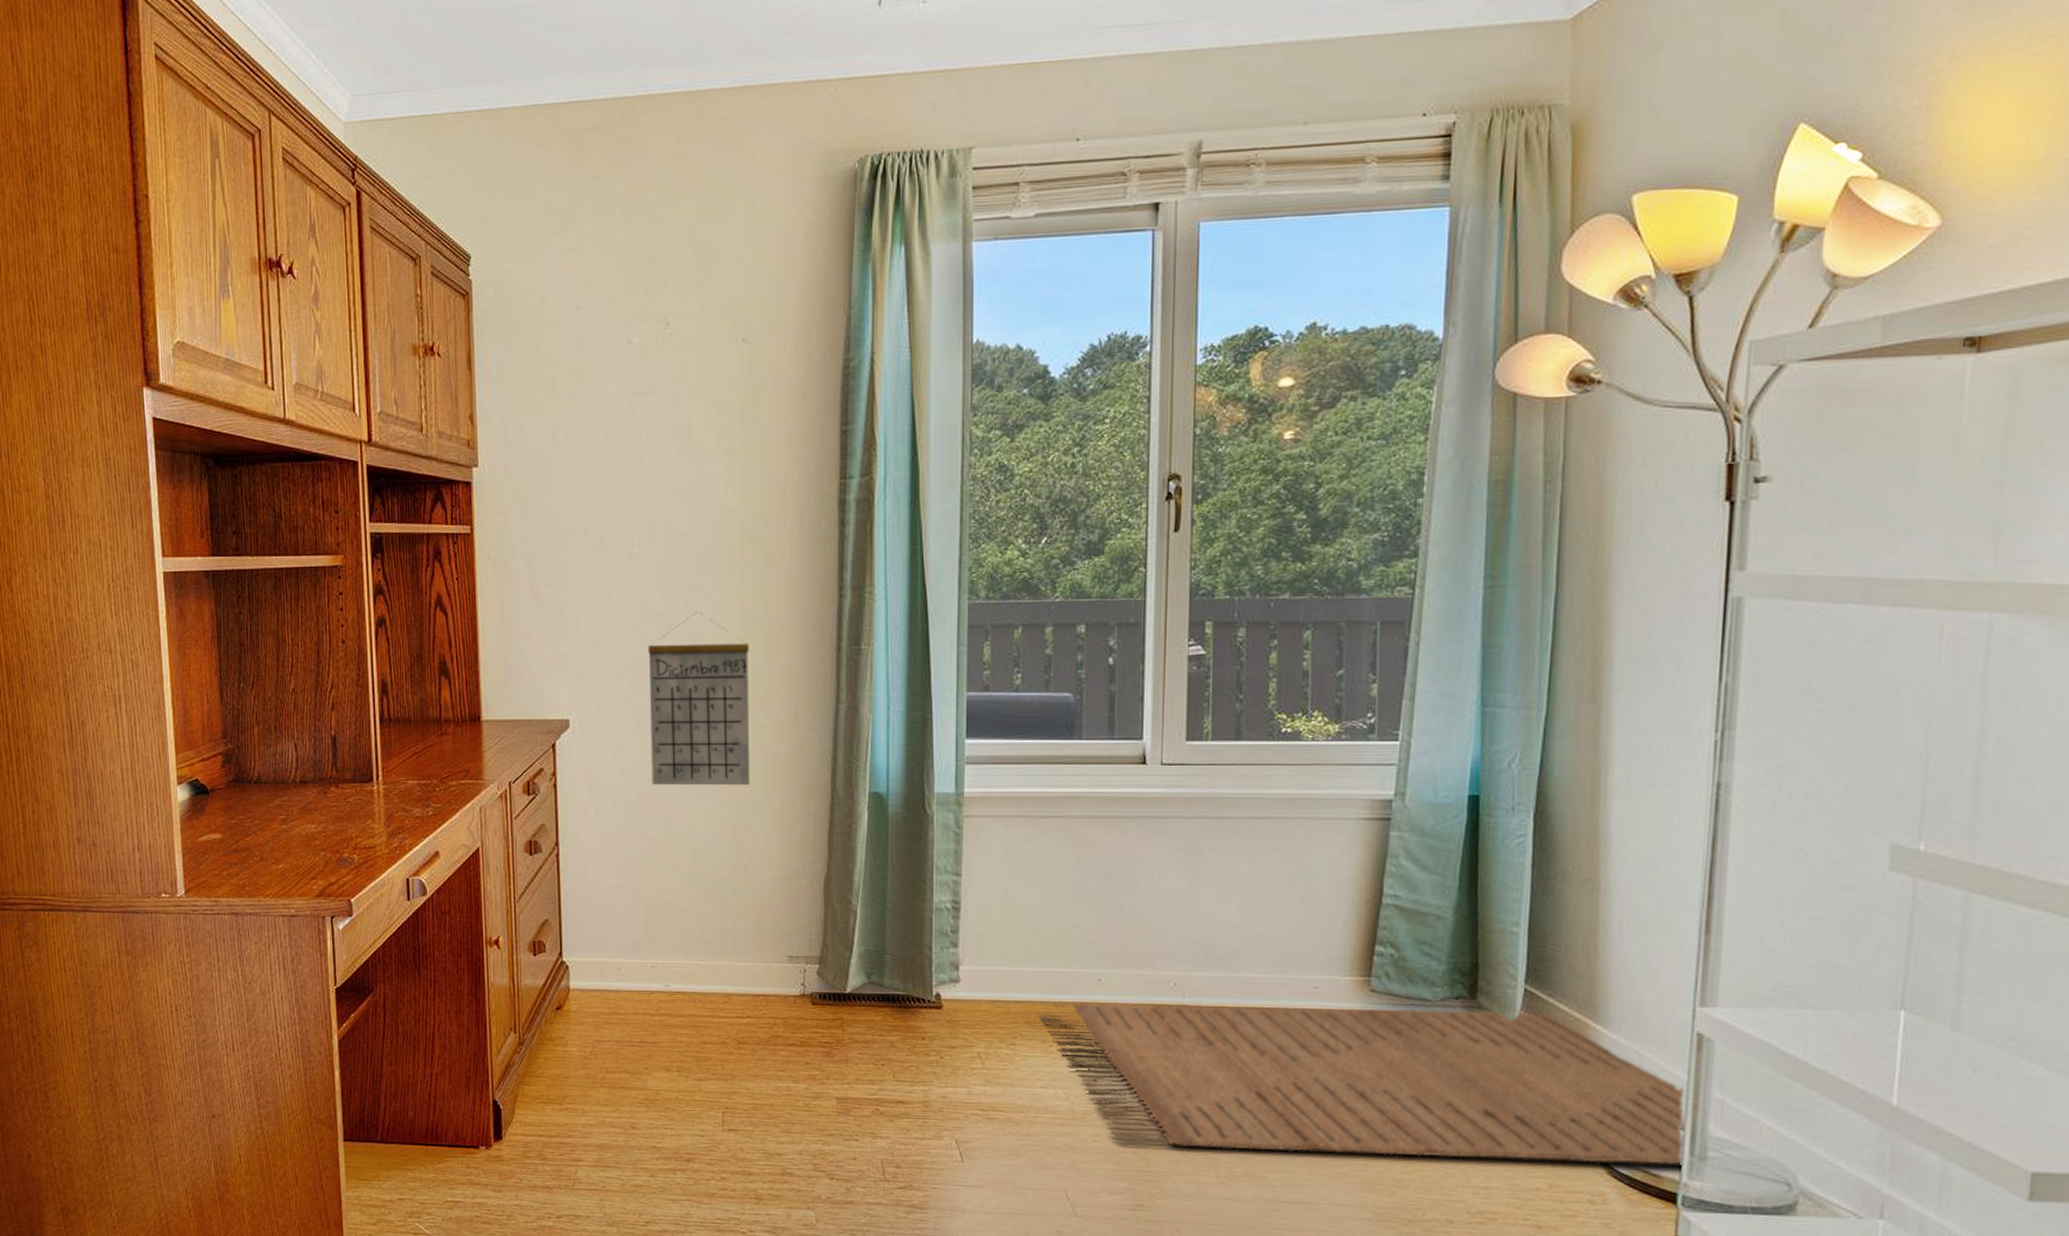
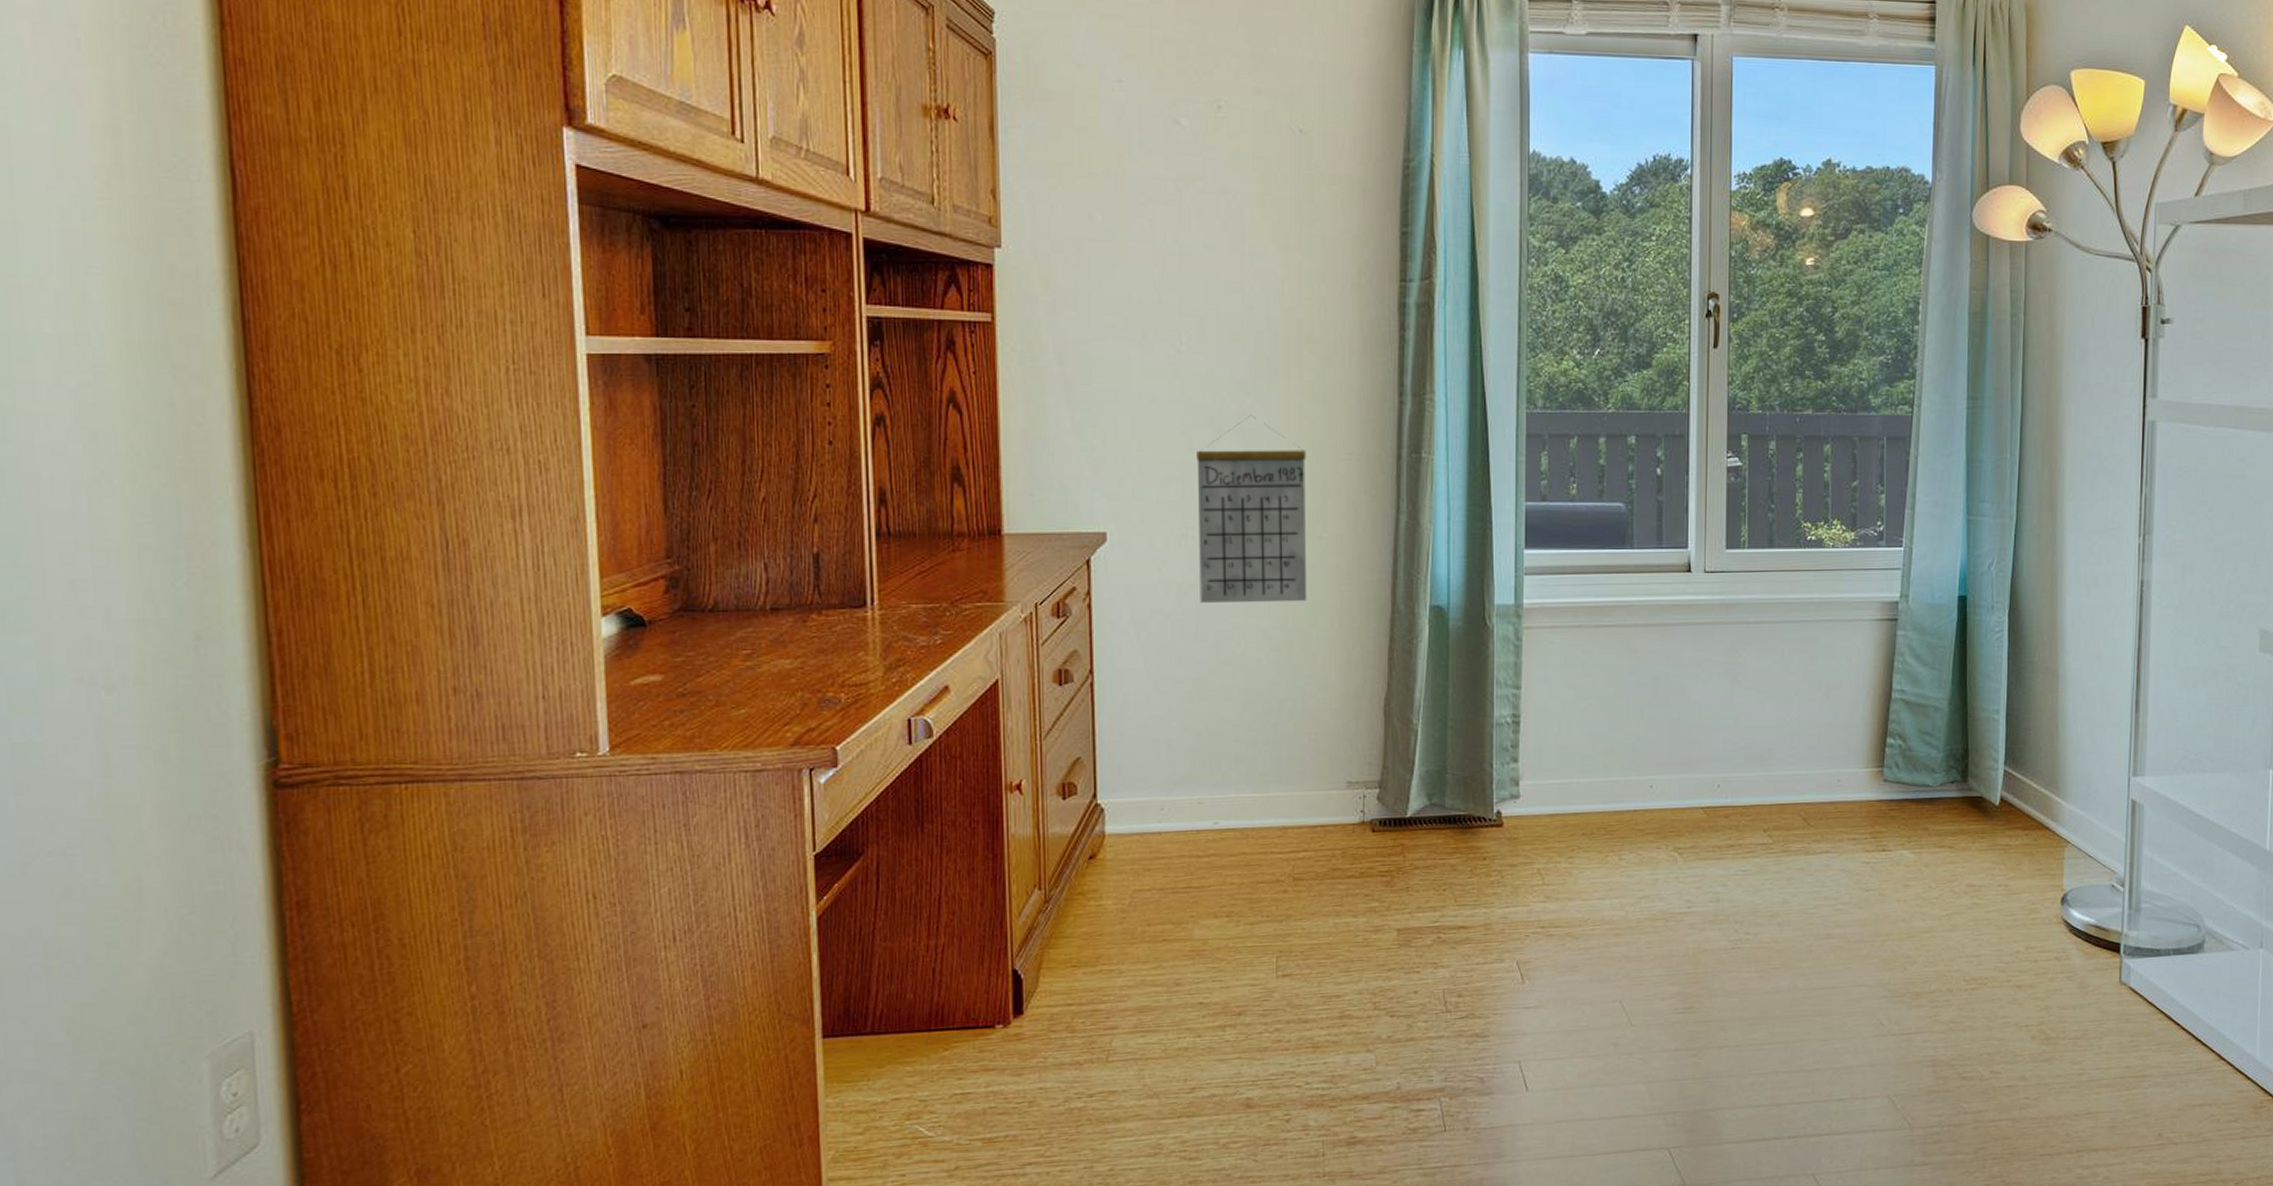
rug: present [1032,1001,1685,1165] -> none [1588,790,2124,946]

